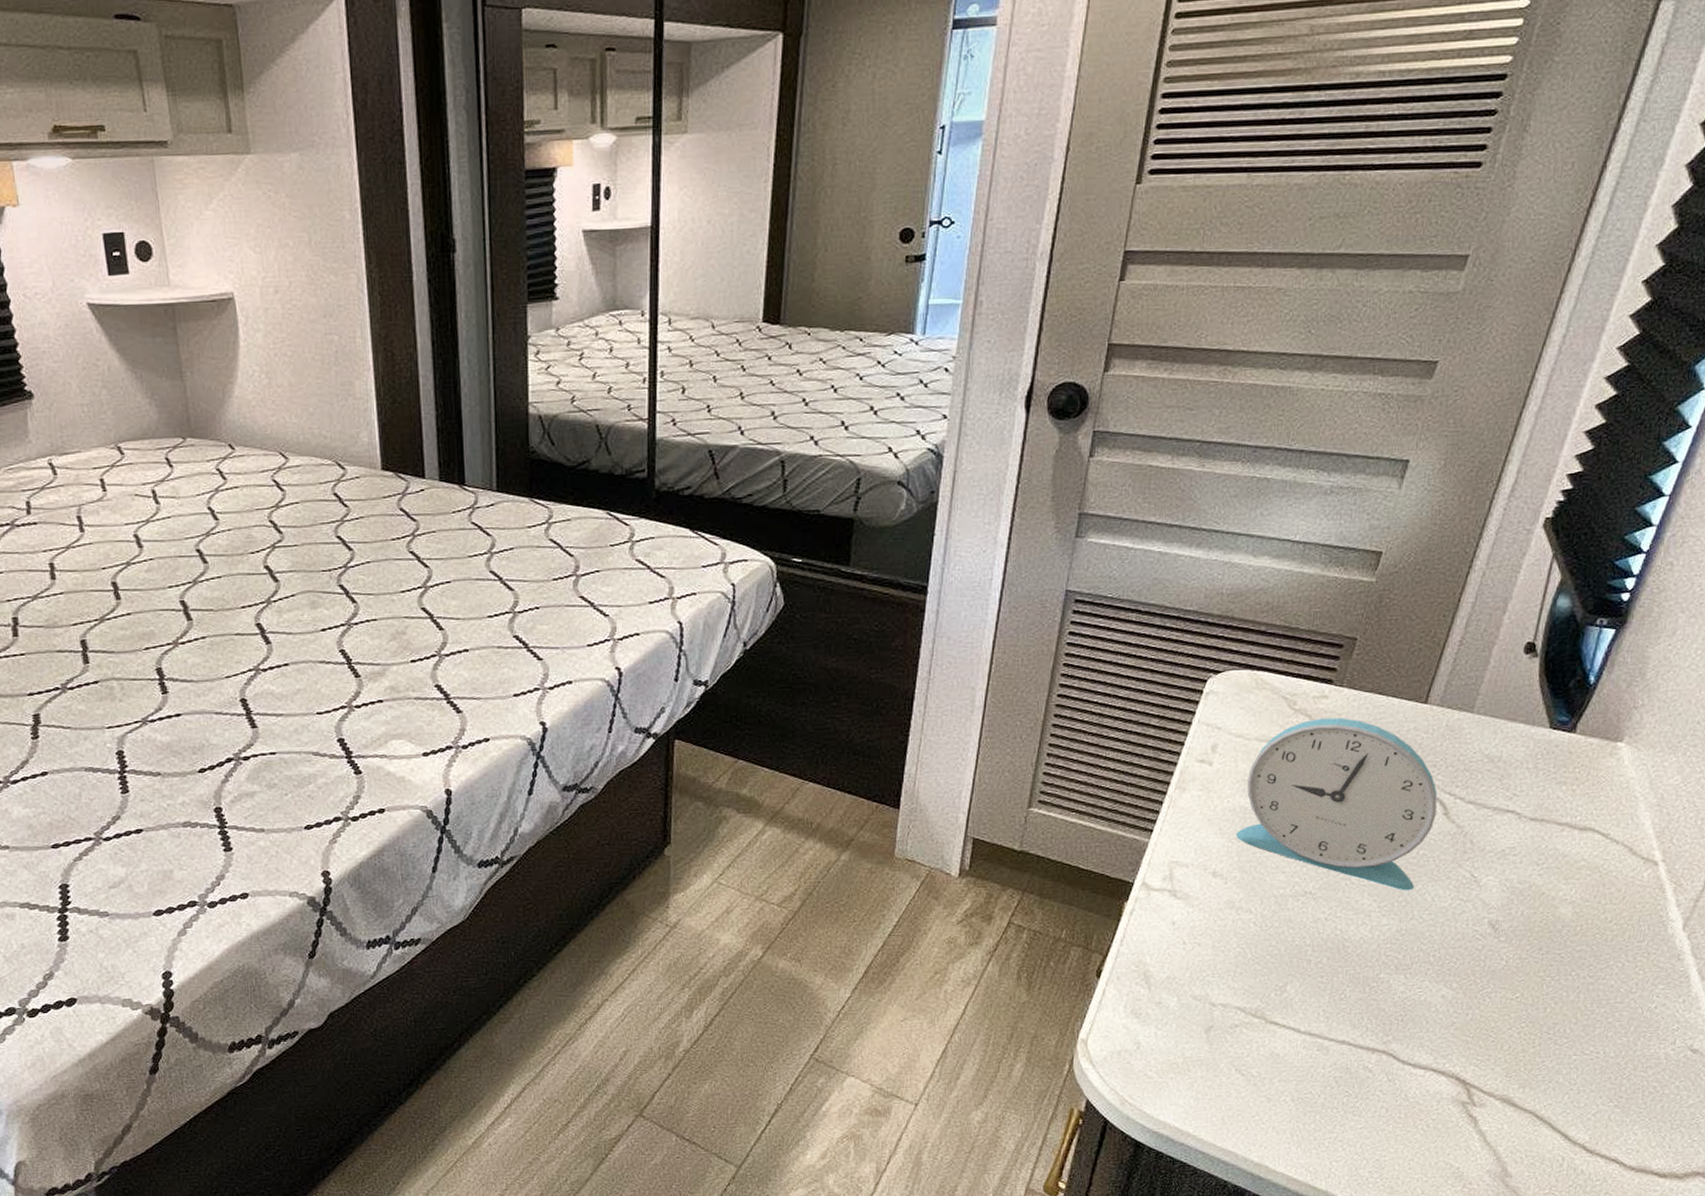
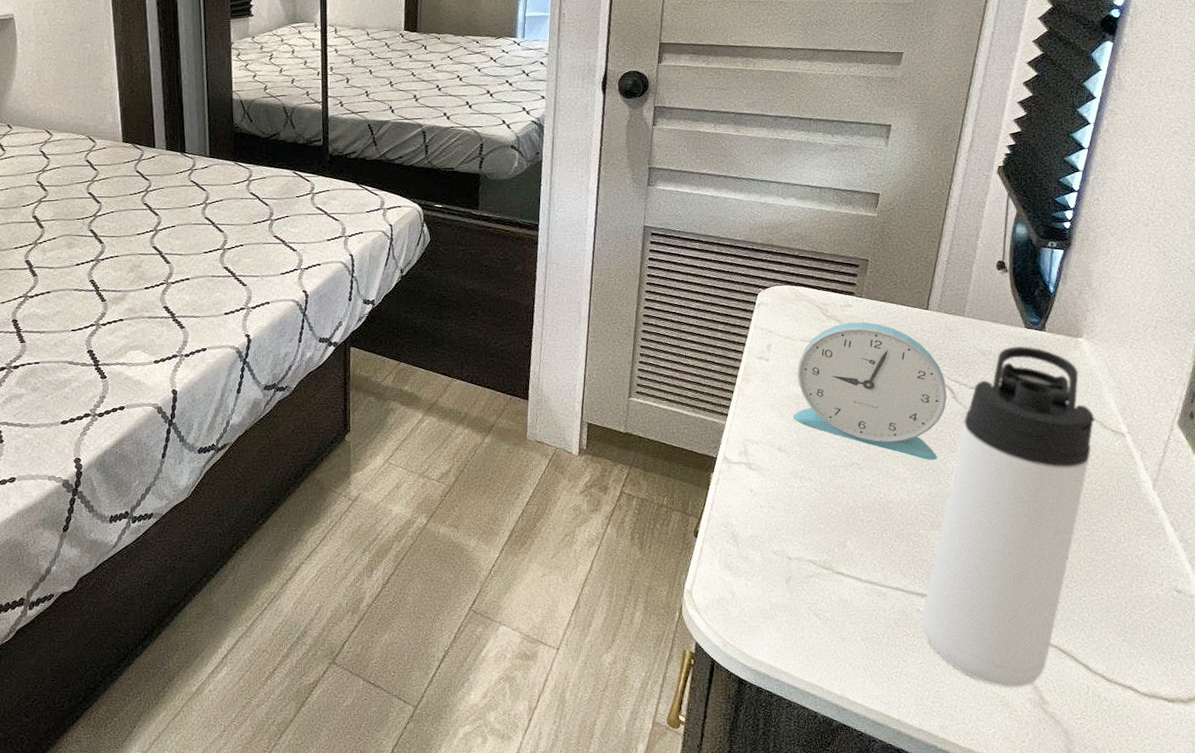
thermos bottle: none [1368,751,1624,1159] -> present [921,346,1096,689]

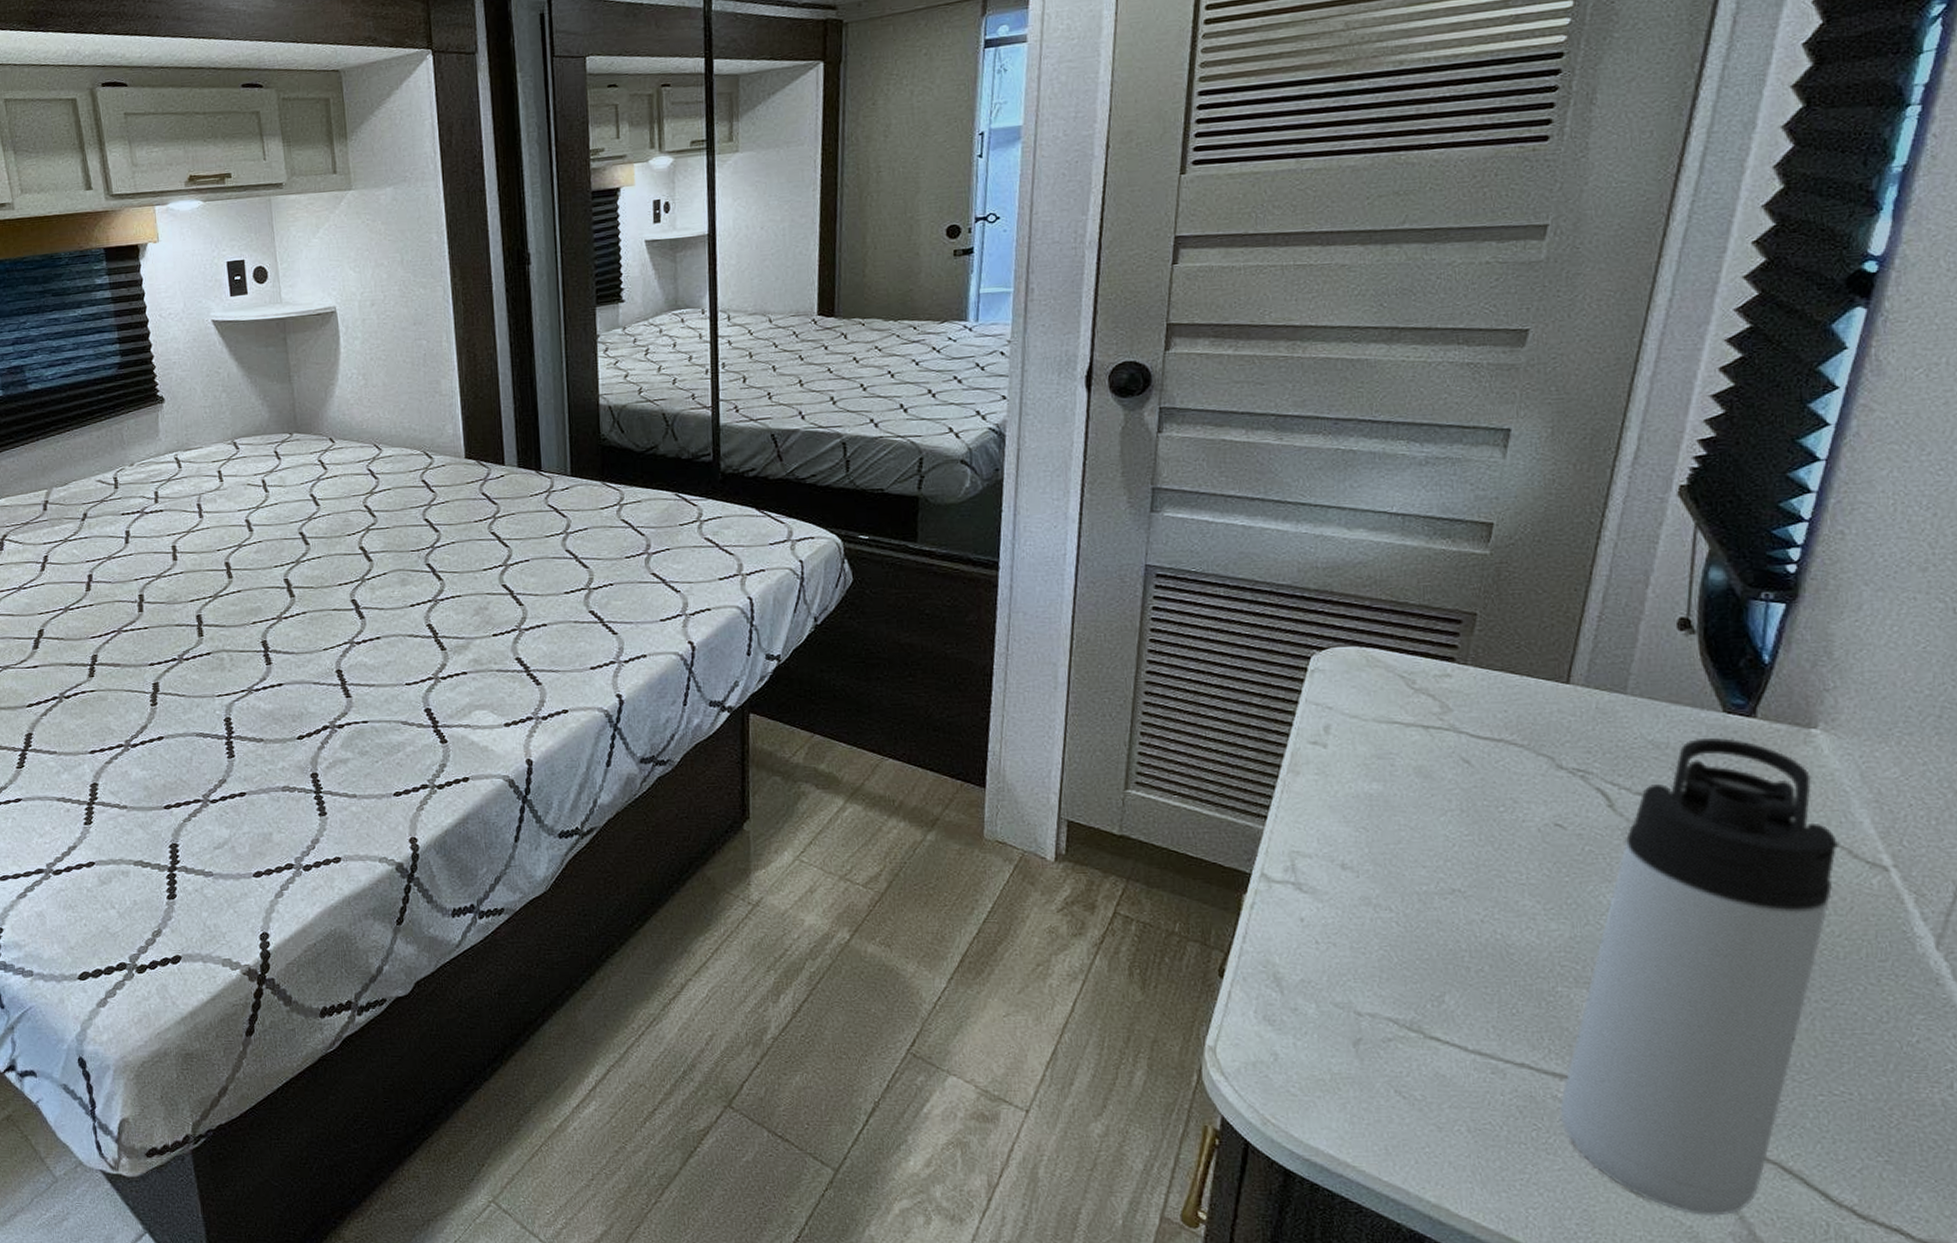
alarm clock: present [792,322,947,461] -> none [1362,698,1599,892]

